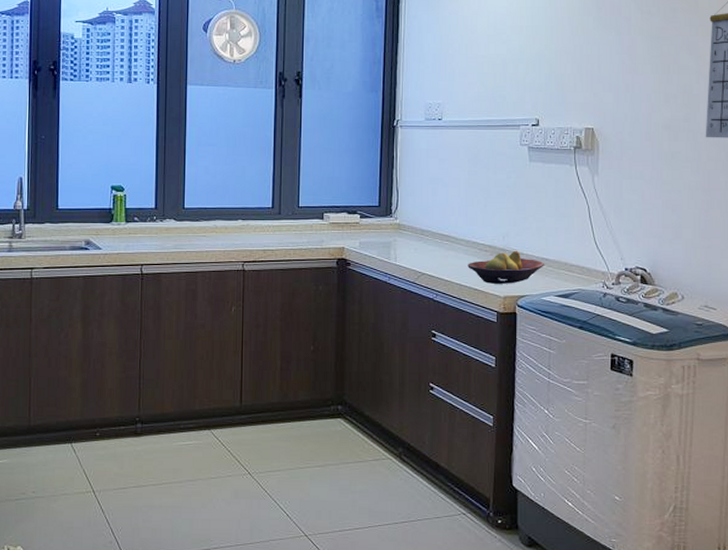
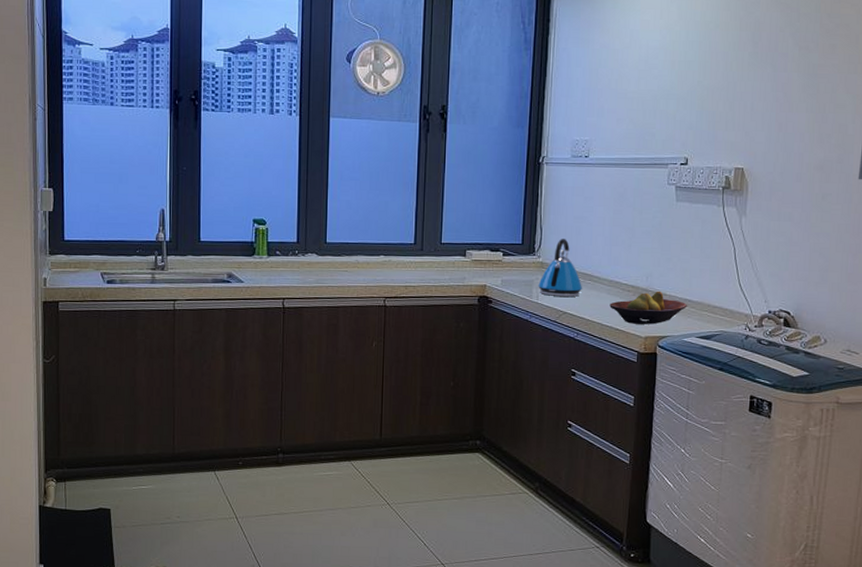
kettle: none [396,200,441,257] -> present [538,239,583,297]

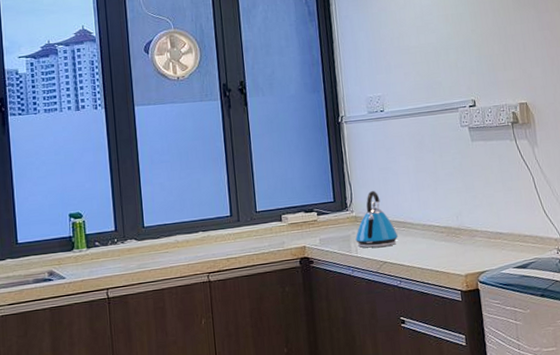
fruit bowl: present [609,291,687,325] -> none [426,228,499,264]

